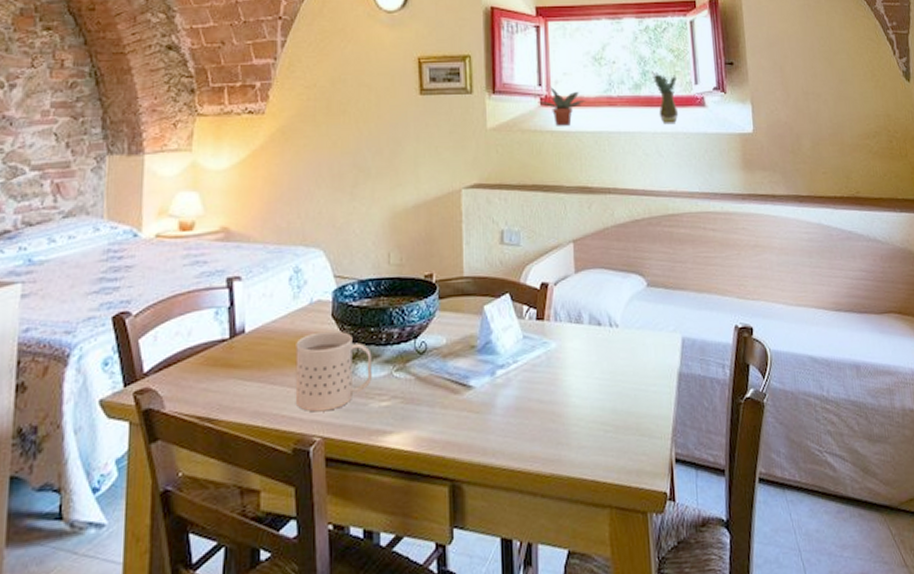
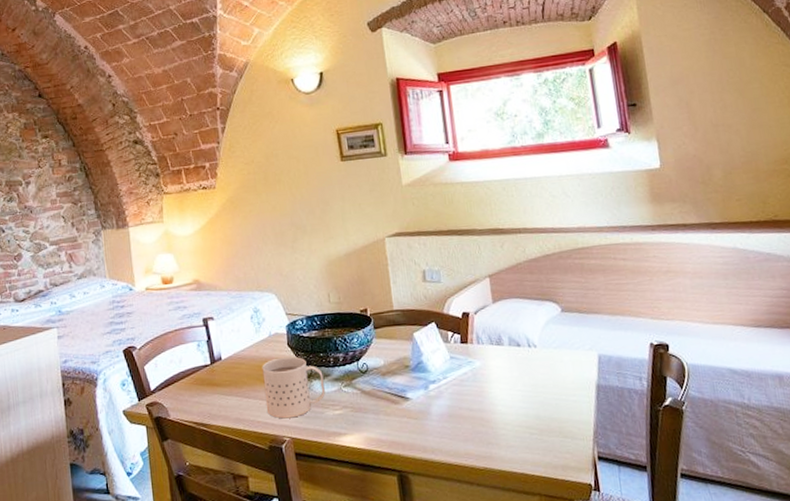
potted plant: present [537,87,586,126] -> none [446,143,492,178]
vase: present [652,71,679,125] -> none [554,120,583,168]

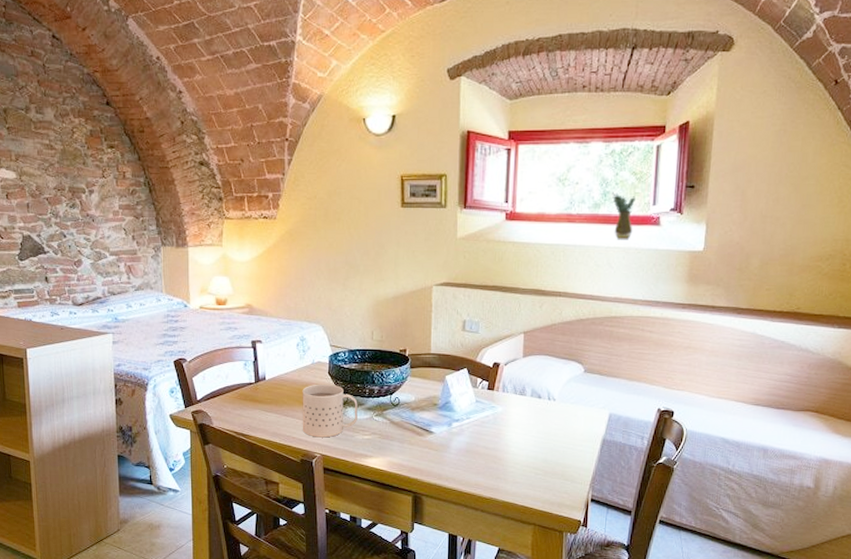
vase: none [554,120,583,168] -> present [612,192,636,240]

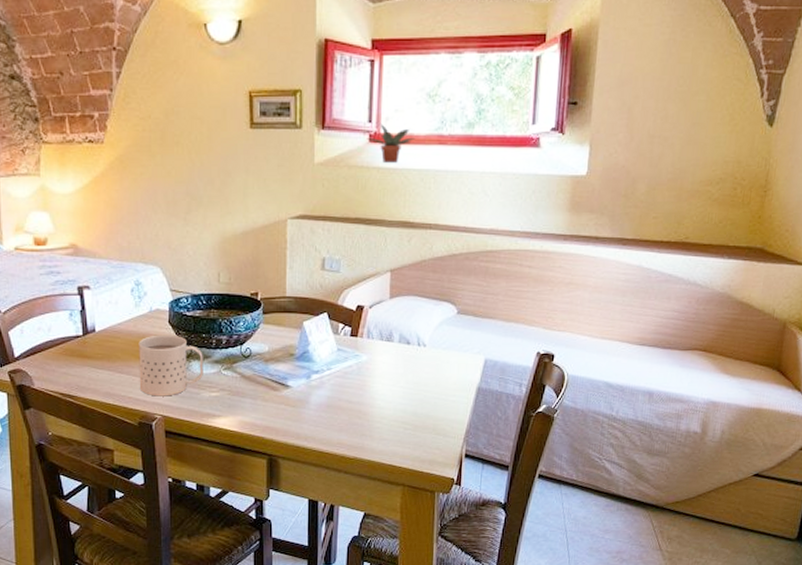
potted plant: none [503,204,547,238] -> present [366,124,416,163]
vase: present [612,192,636,240] -> none [488,110,513,165]

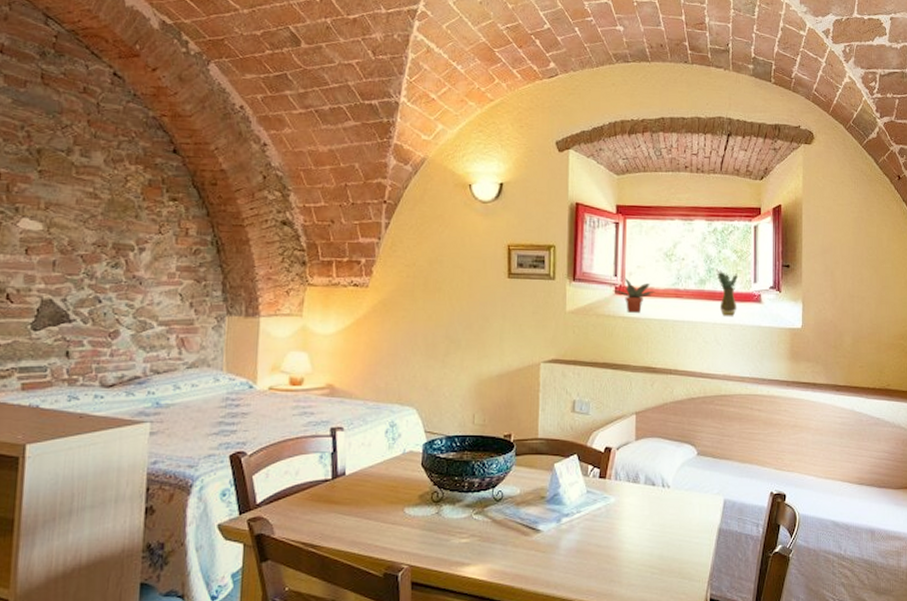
mug: present [138,334,203,397] -> none [387,477,455,544]
vase: none [488,110,513,165] -> present [716,269,738,317]

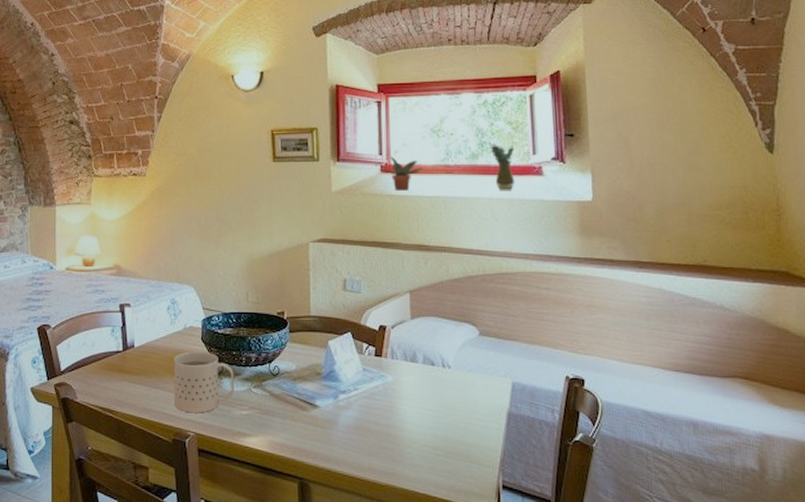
mug: none [387,477,455,544] -> present [173,351,234,413]

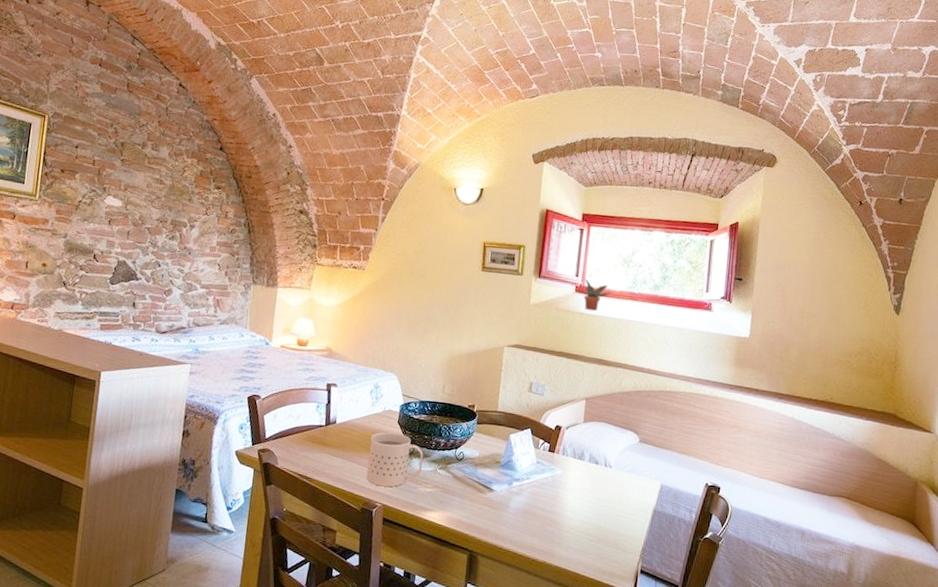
vase: present [489,142,515,191] -> none [671,277,691,322]

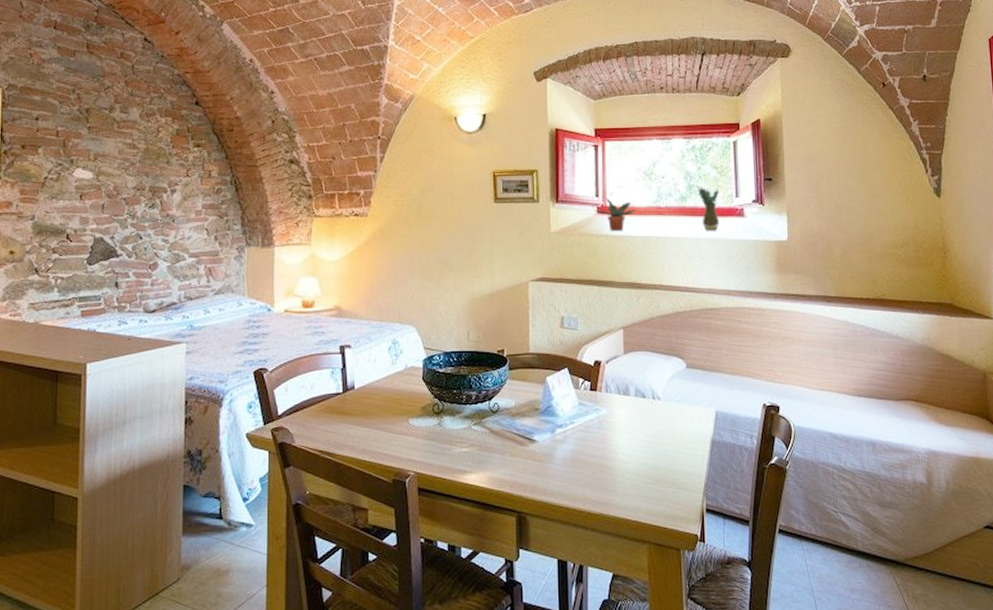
mug: present [366,432,424,488] -> none [394,391,454,453]
vase: none [671,277,691,322] -> present [697,185,720,232]

